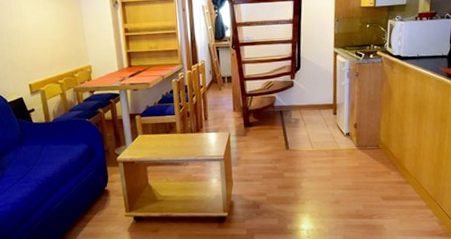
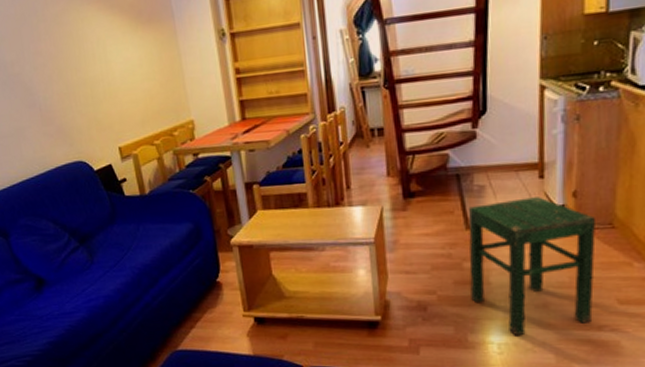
stool: none [288,127,368,224] -> present [468,197,596,336]

